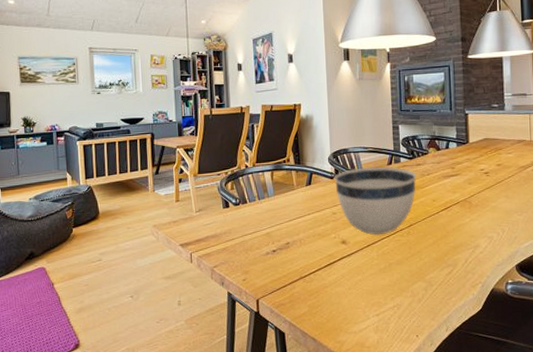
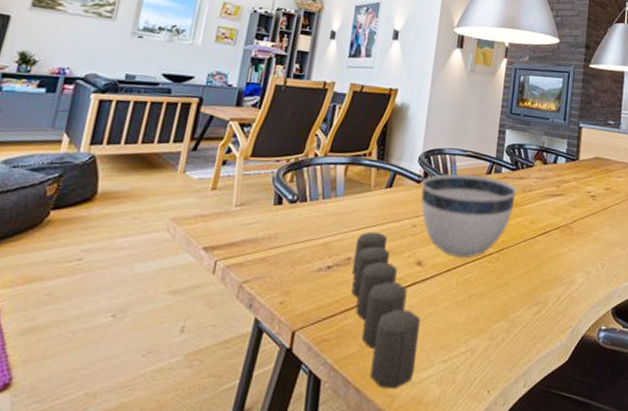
candle: none [291,221,355,337] -> present [351,231,421,388]

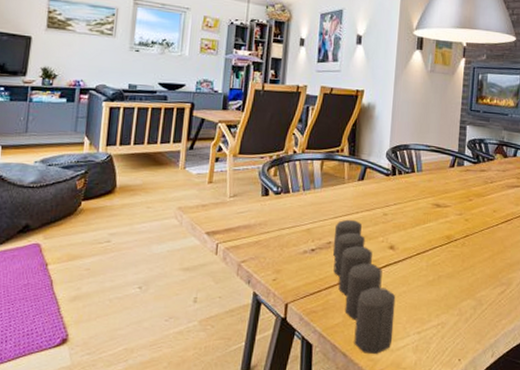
bowl: present [420,173,517,258] -> none [390,166,480,243]

